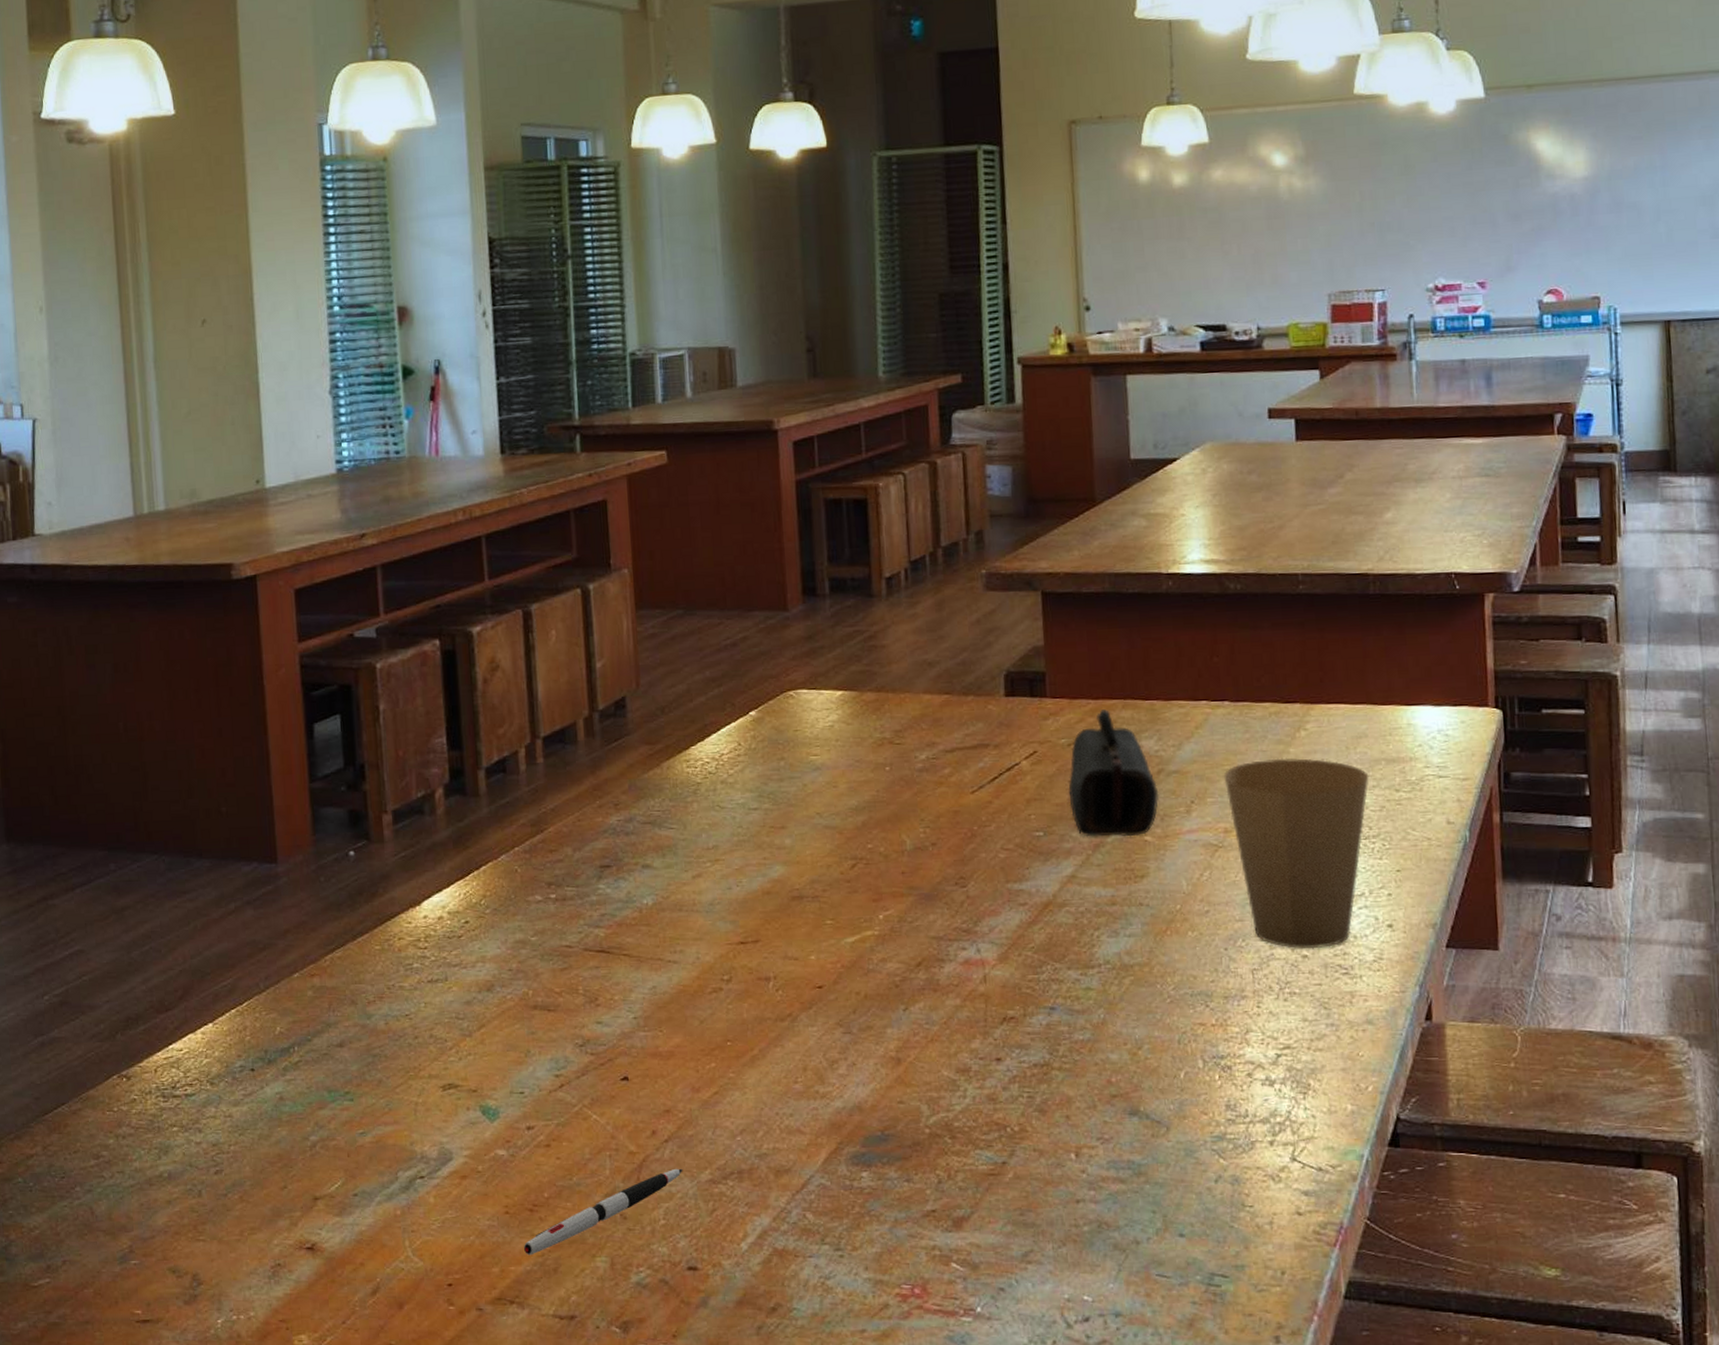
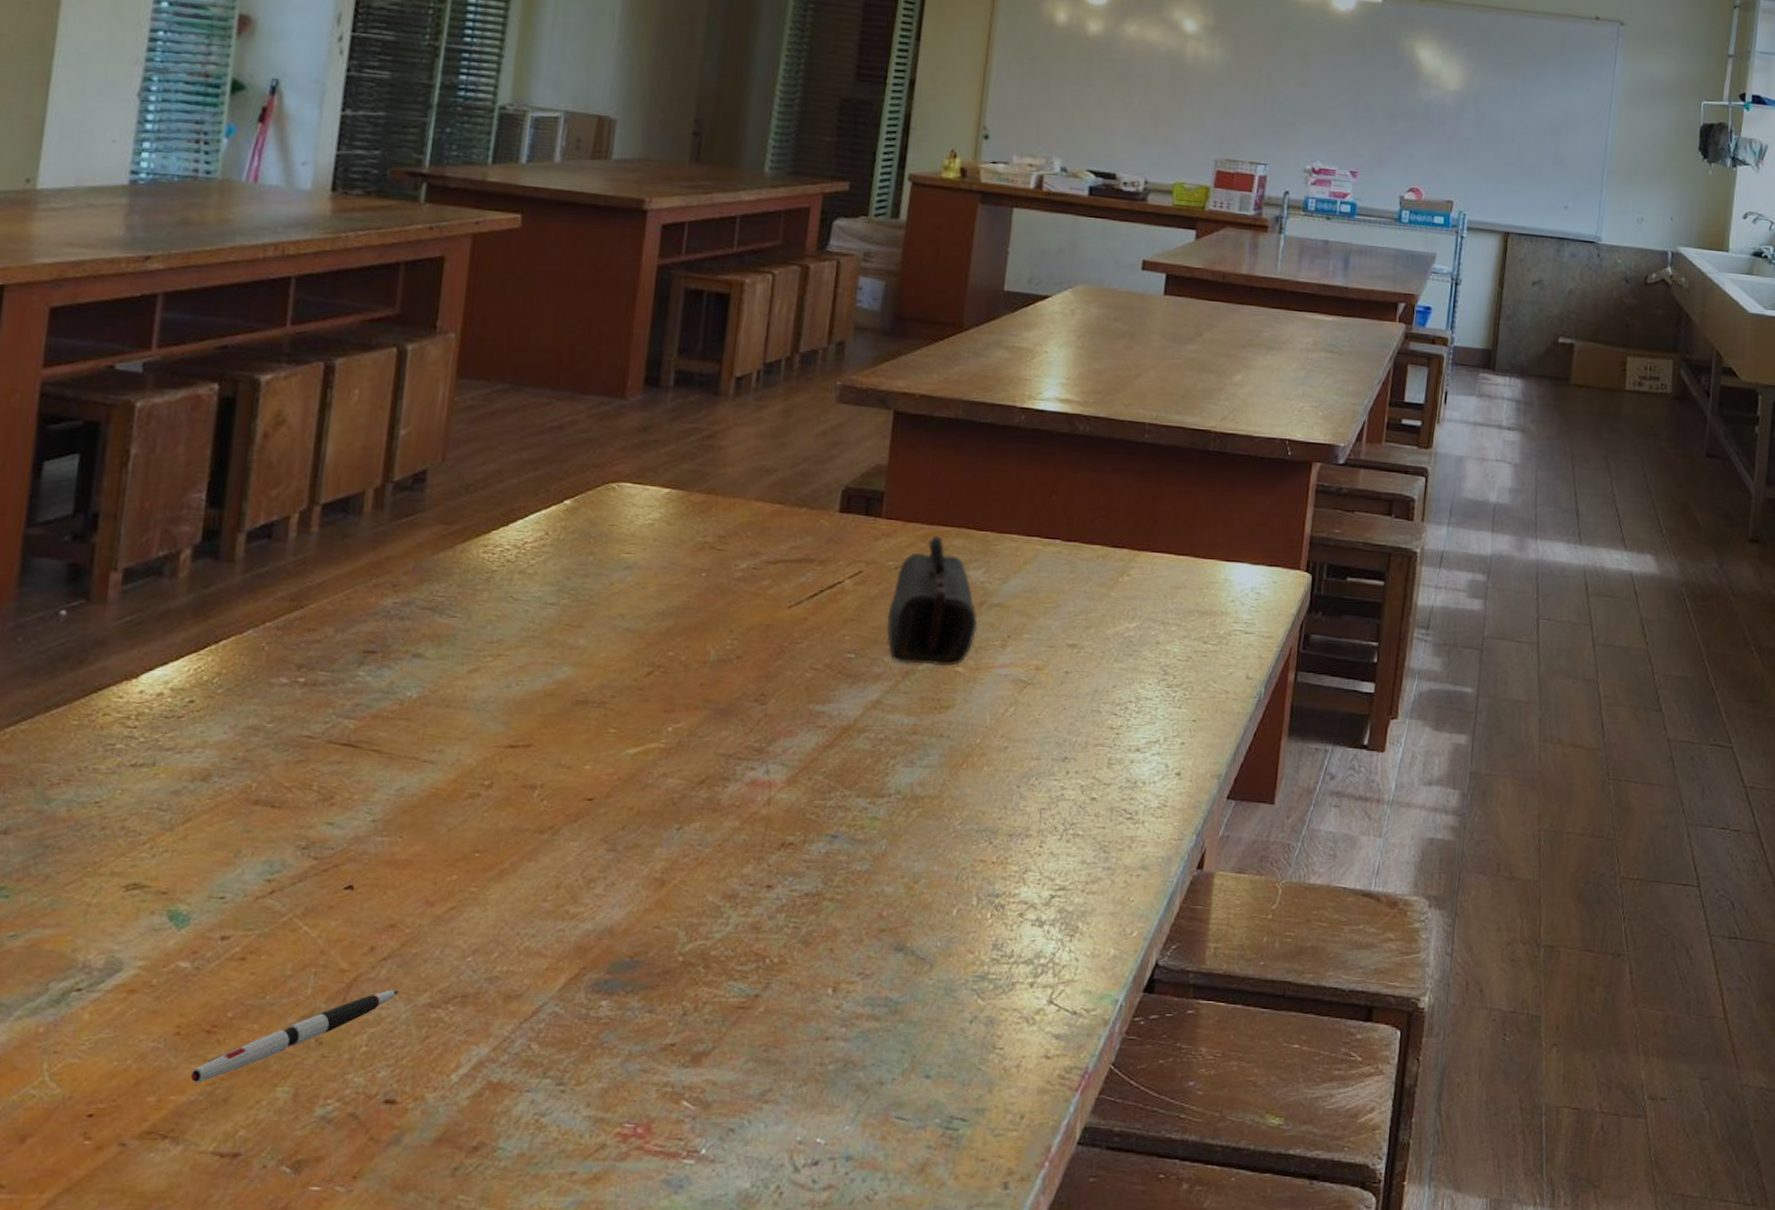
paper cup: present [1223,758,1369,949] -> none [1043,600,1181,792]

